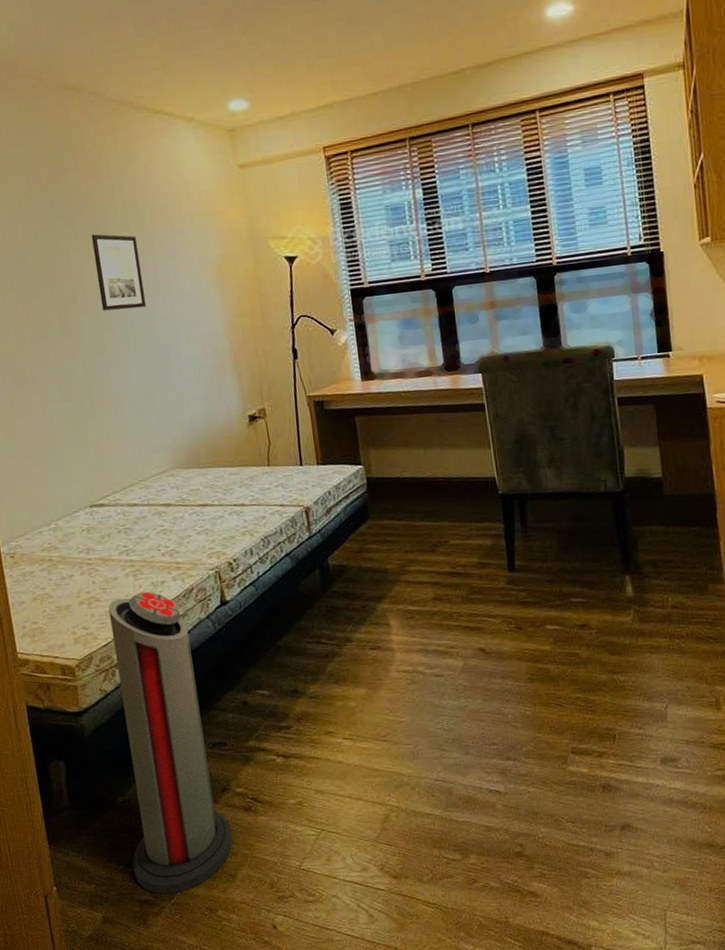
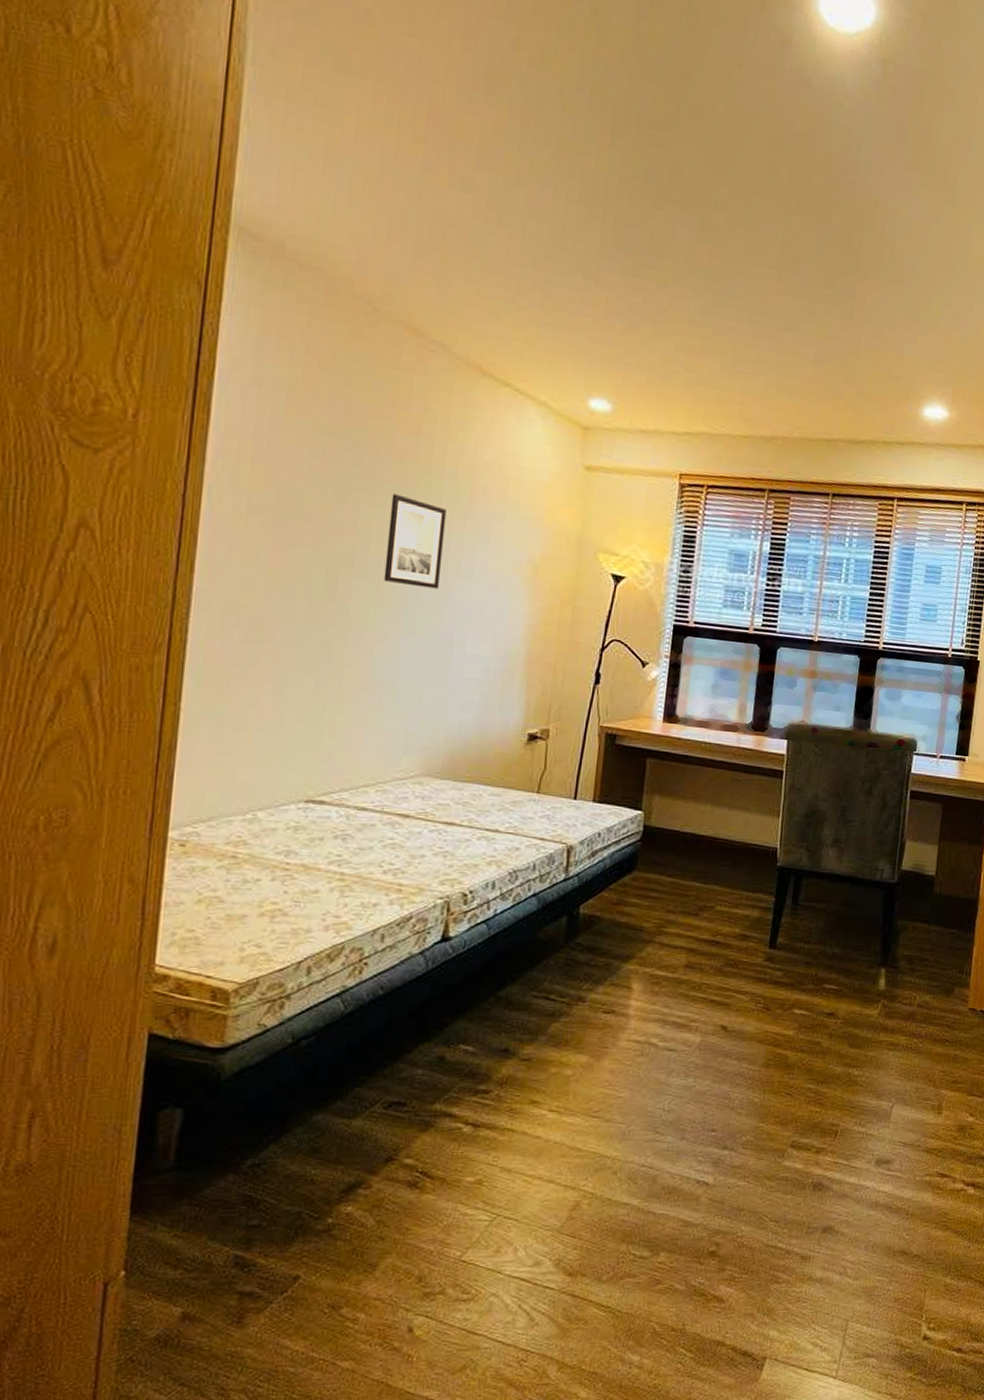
air purifier: present [108,591,233,895] -> none [241,912,393,1286]

